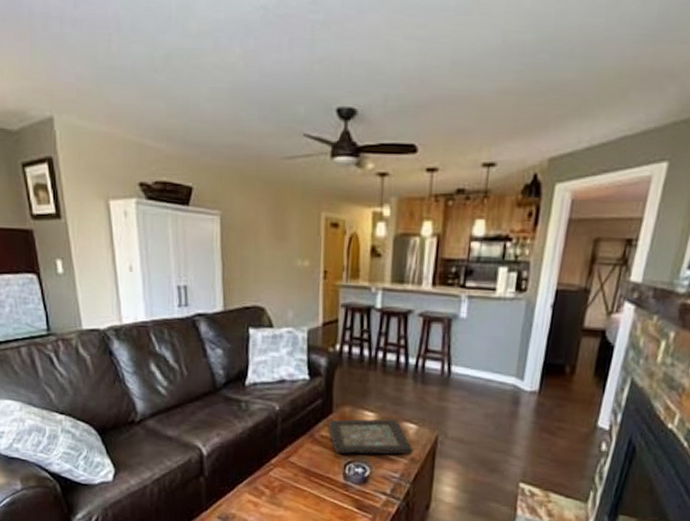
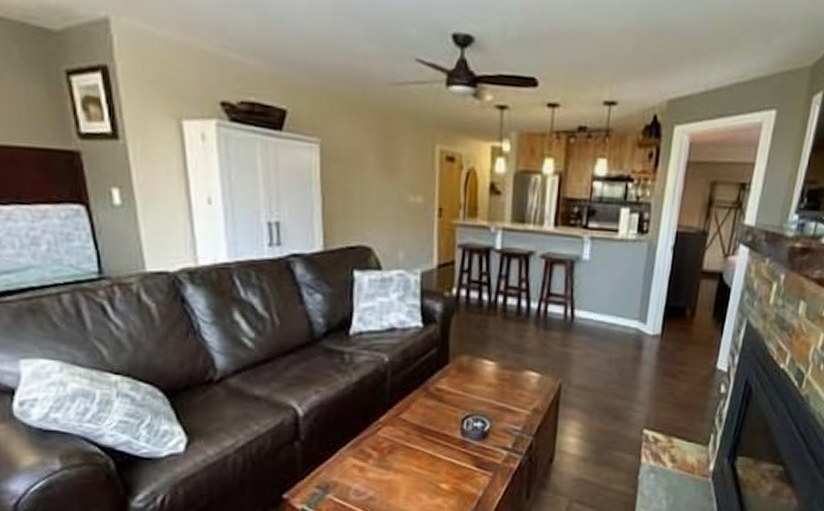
decorative tray: present [328,418,414,455] -> none [444,368,536,408]

